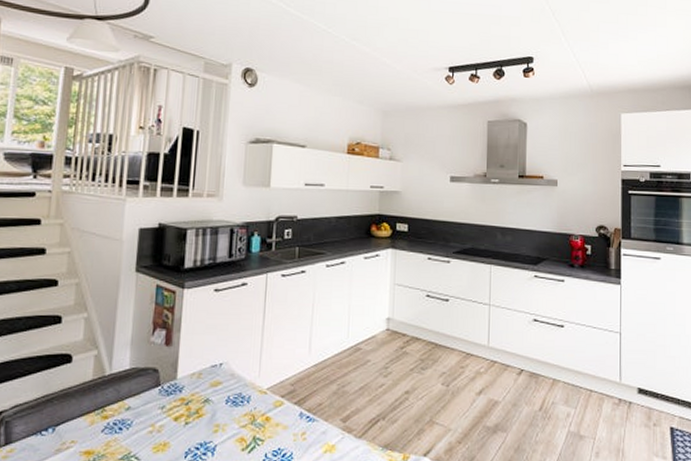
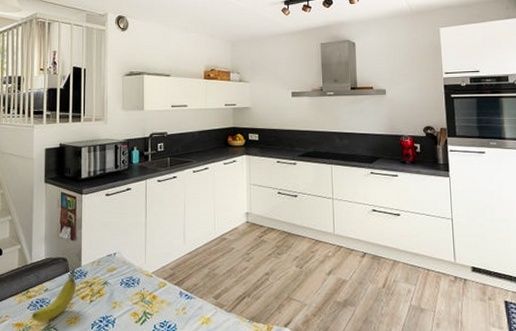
fruit: none [106,381,168,450] -> present [32,268,76,323]

